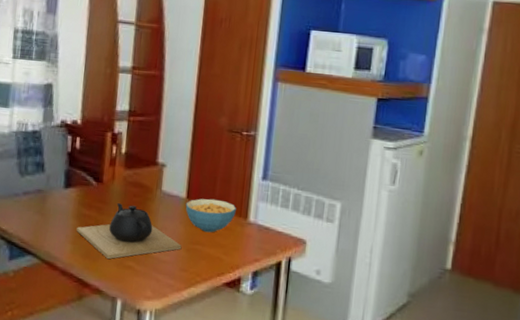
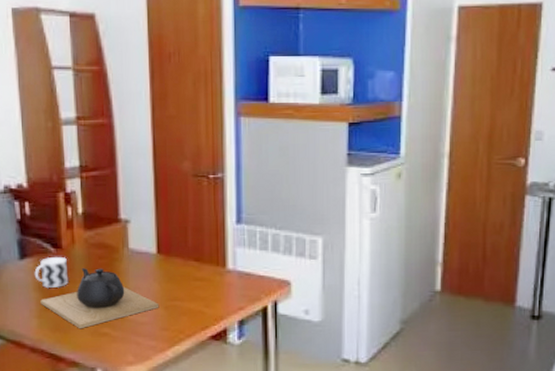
cup: none [75,189,106,218] -> present [34,256,69,289]
cereal bowl: present [185,198,236,233] -> none [157,250,213,287]

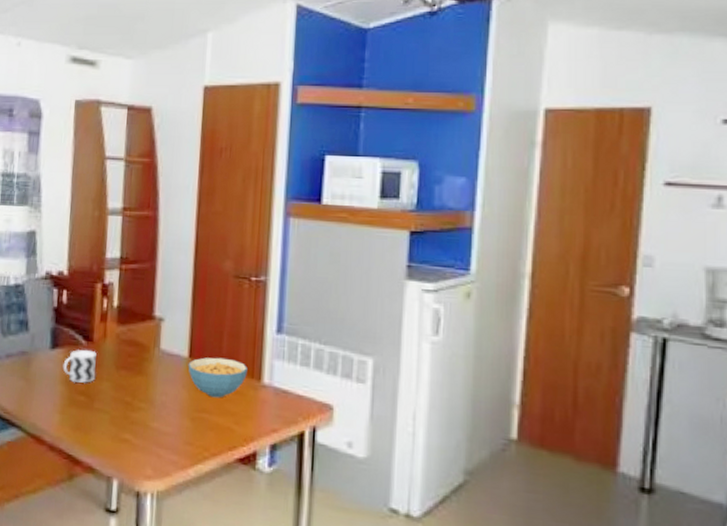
teapot: present [40,268,159,329] -> none [65,365,186,432]
cereal bowl: none [157,250,213,287] -> present [188,357,247,398]

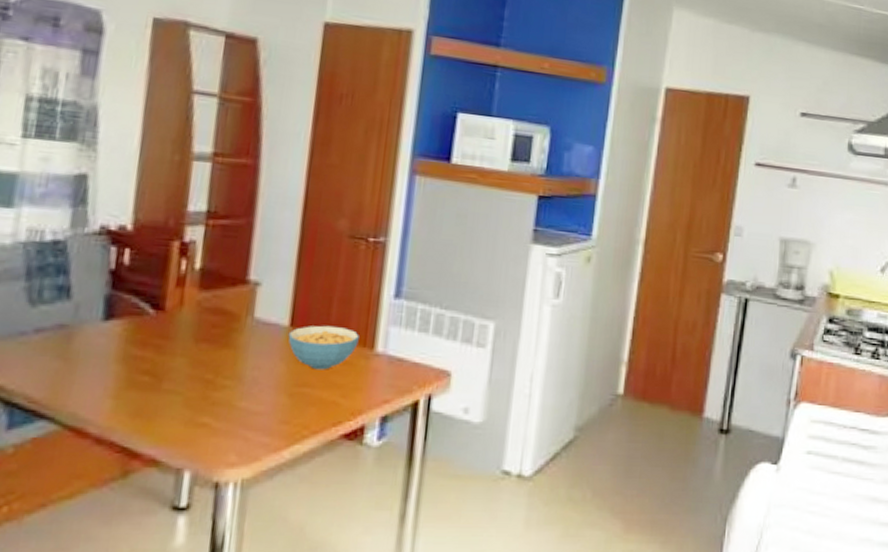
cup: present [63,349,97,383] -> none [120,320,169,361]

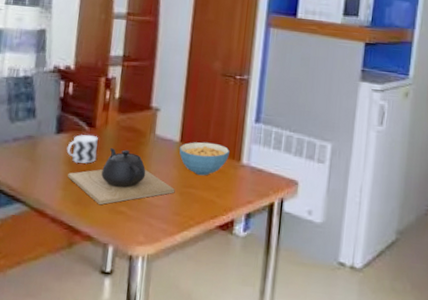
cup: none [120,320,169,361] -> present [66,134,98,164]
teapot: none [121,338,283,417] -> present [68,148,175,205]

